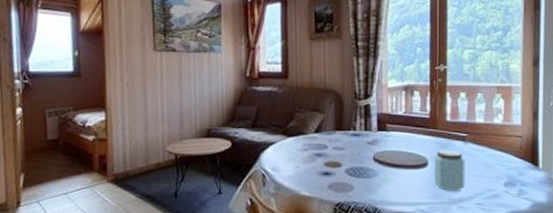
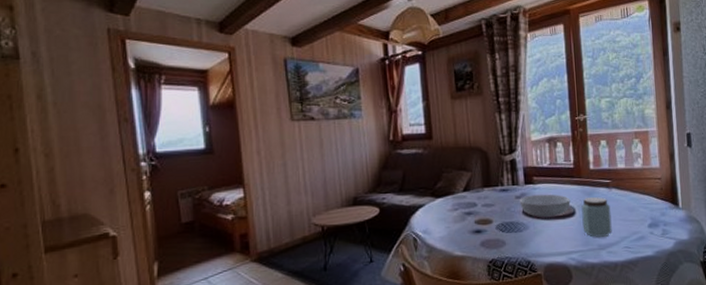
serving bowl: none [371,142,423,167] -> present [520,194,571,218]

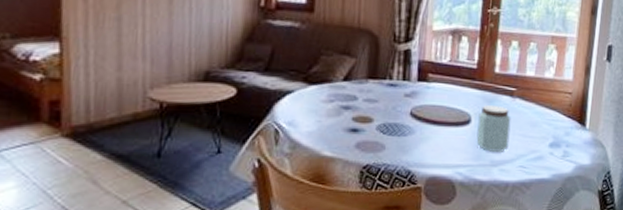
serving bowl: present [520,194,571,218] -> none [408,94,467,124]

